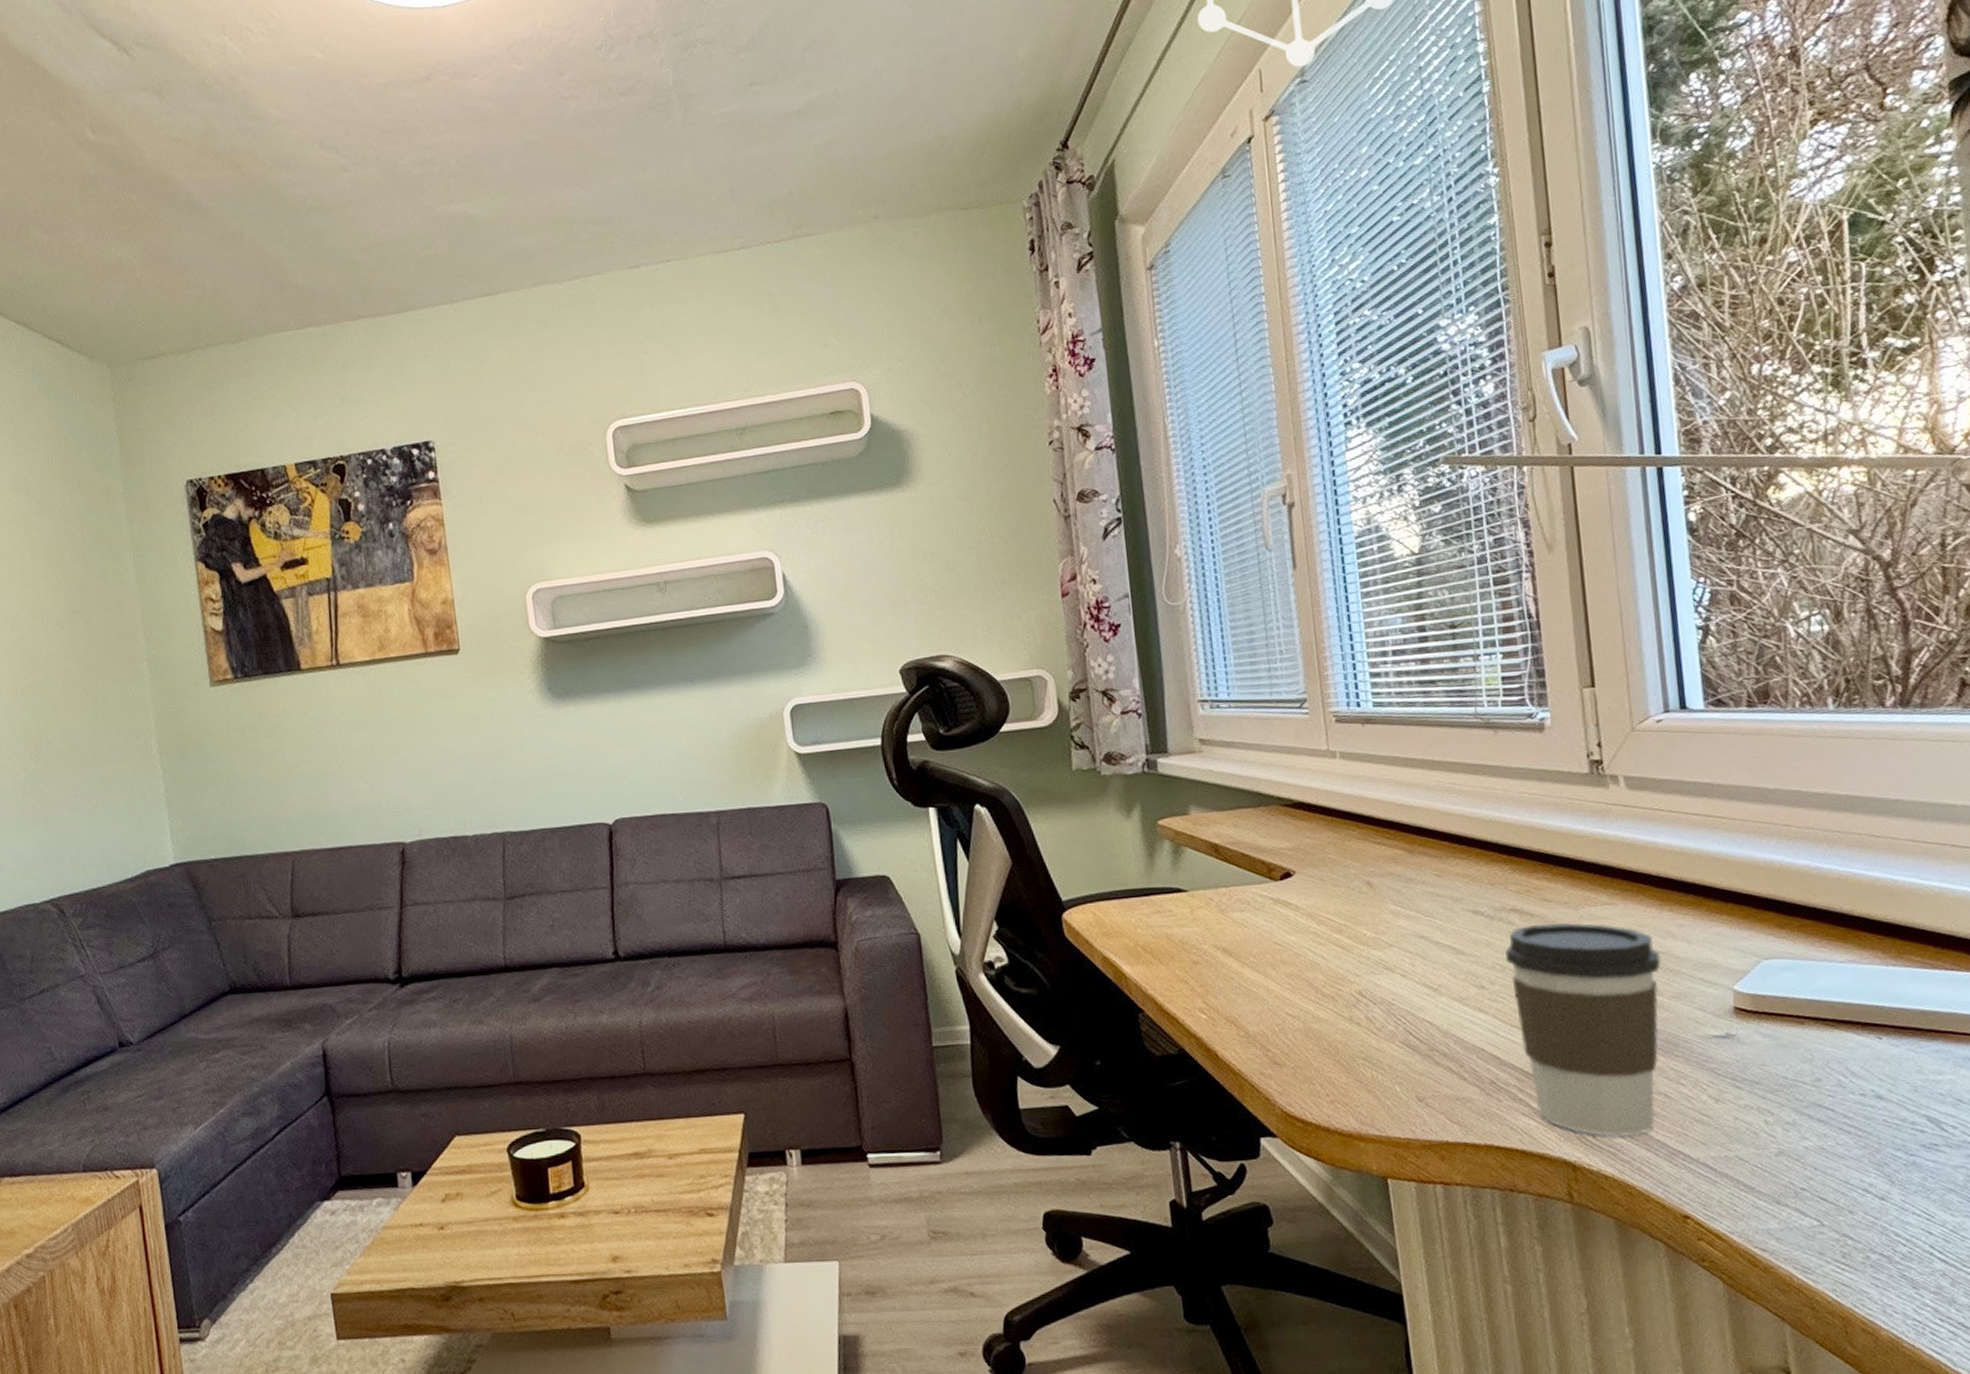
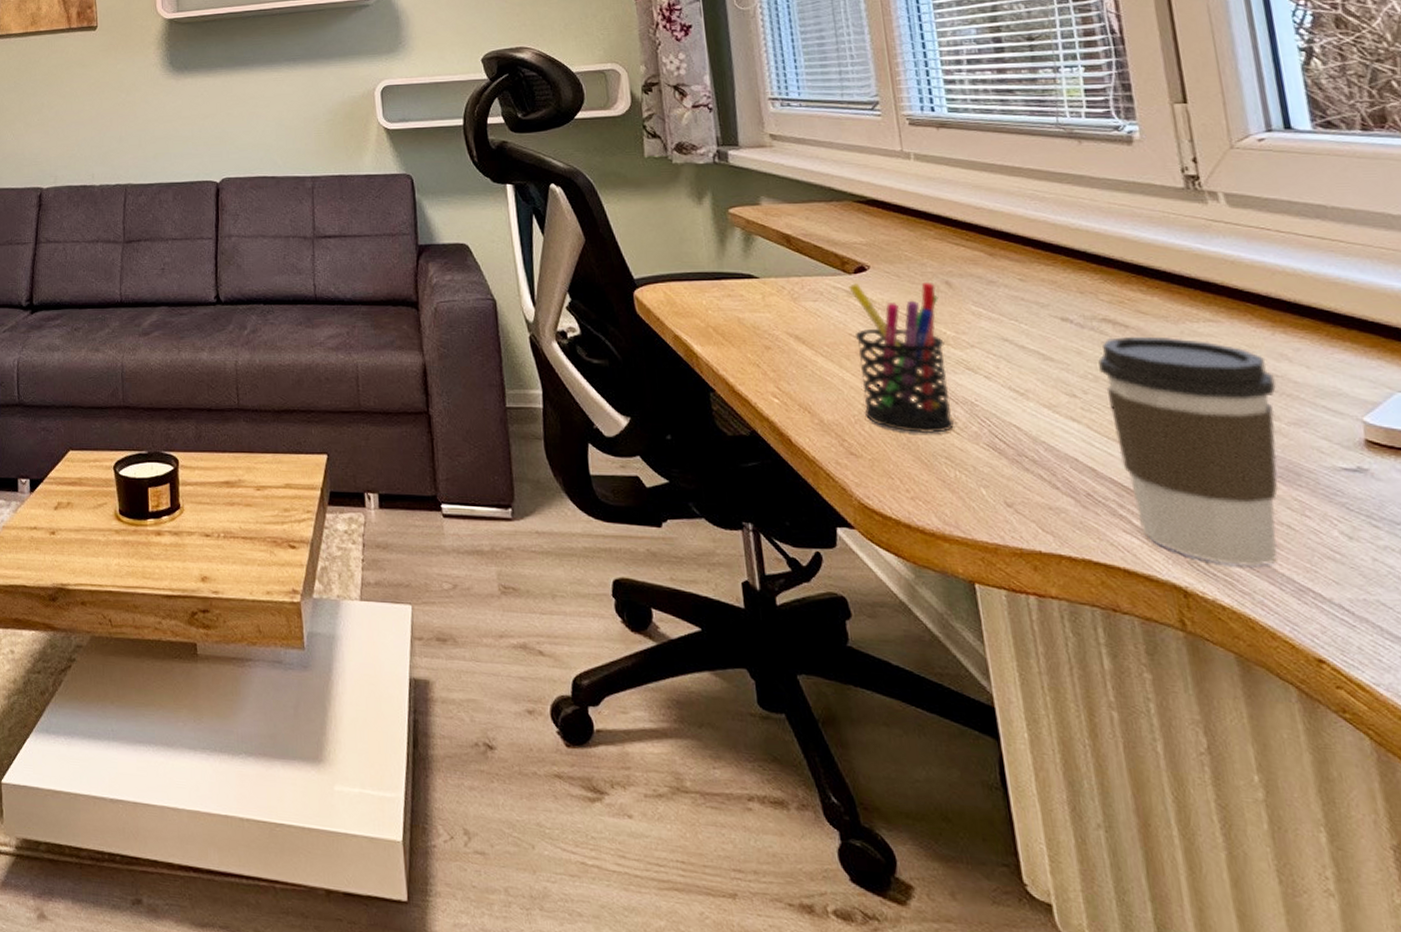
pen holder: none [1275,883,1372,1037] -> present [848,282,954,434]

